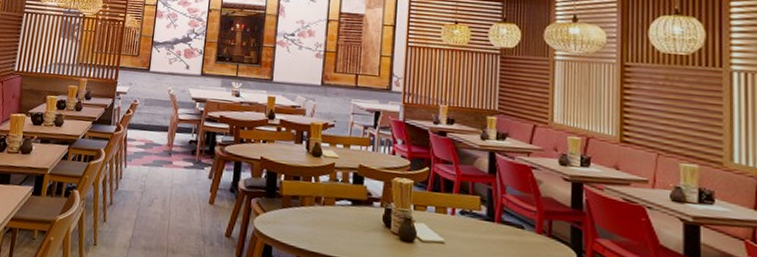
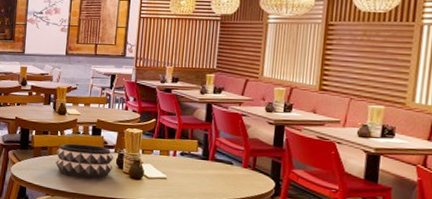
decorative bowl: none [308,192,380,239] -> present [55,143,114,179]

